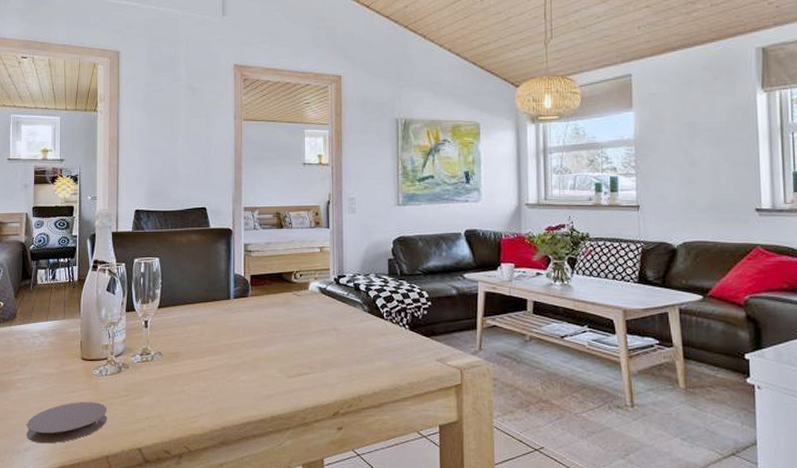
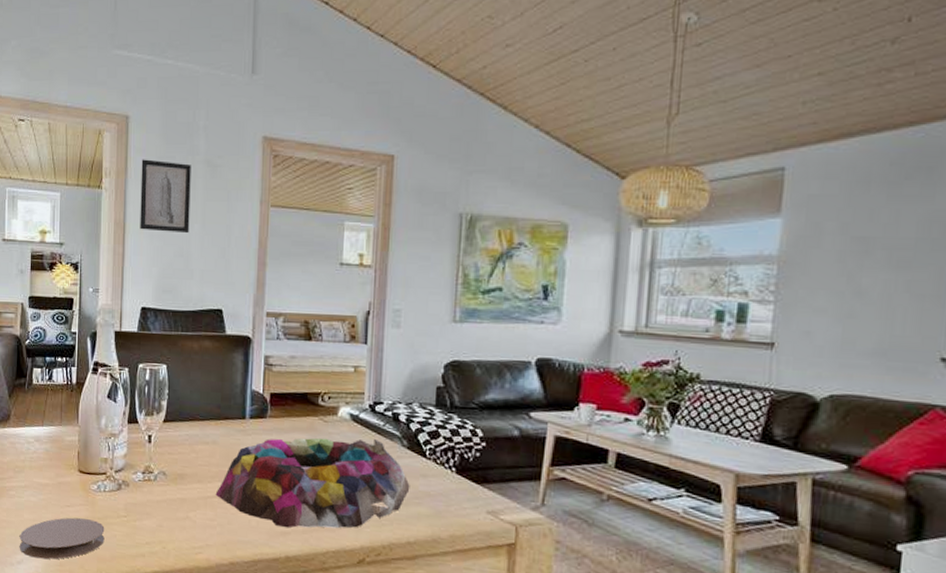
wall art: none [131,86,175,146] -> present [140,159,191,234]
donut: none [207,306,373,391] -> present [215,437,410,528]

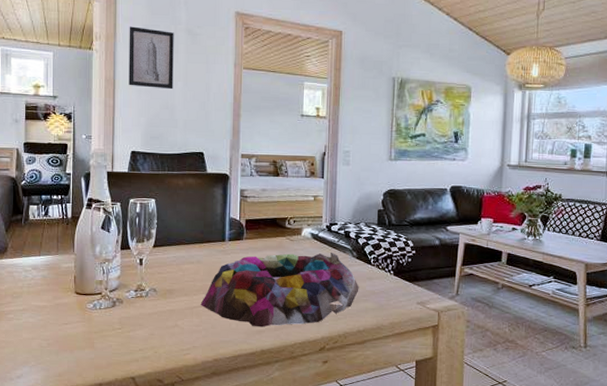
coaster: present [19,517,105,560] -> none [18,333,101,372]

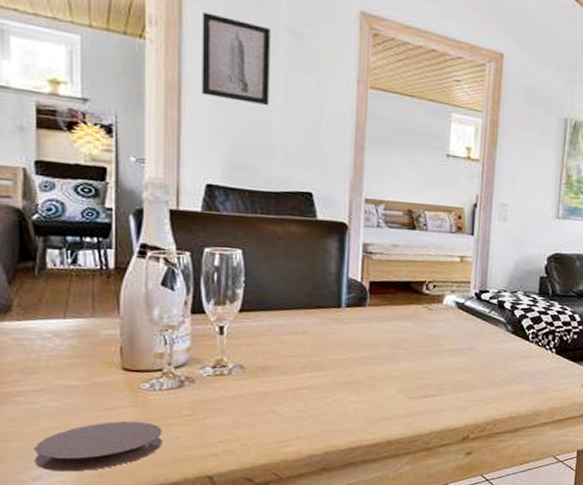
coaster: none [18,333,101,372] -> present [34,421,162,472]
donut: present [200,252,359,328] -> none [306,324,514,414]

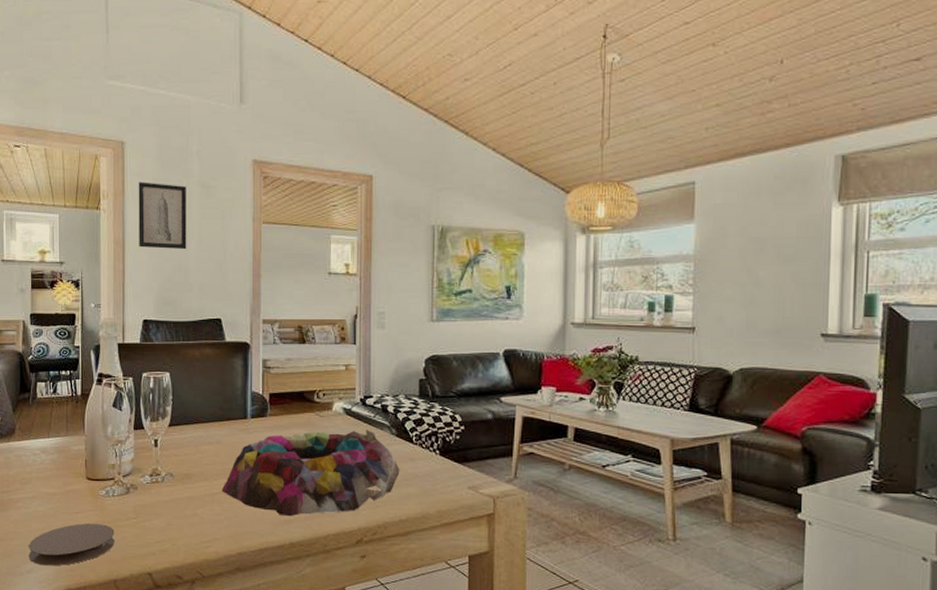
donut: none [306,324,514,414] -> present [221,429,400,517]

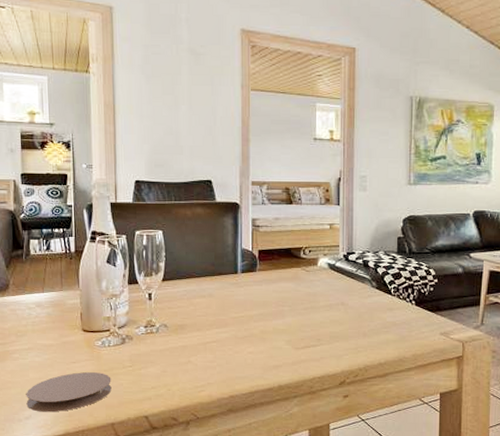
wall art: present [138,182,187,250] -> none [127,47,177,114]
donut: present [221,429,400,517] -> none [214,282,380,362]

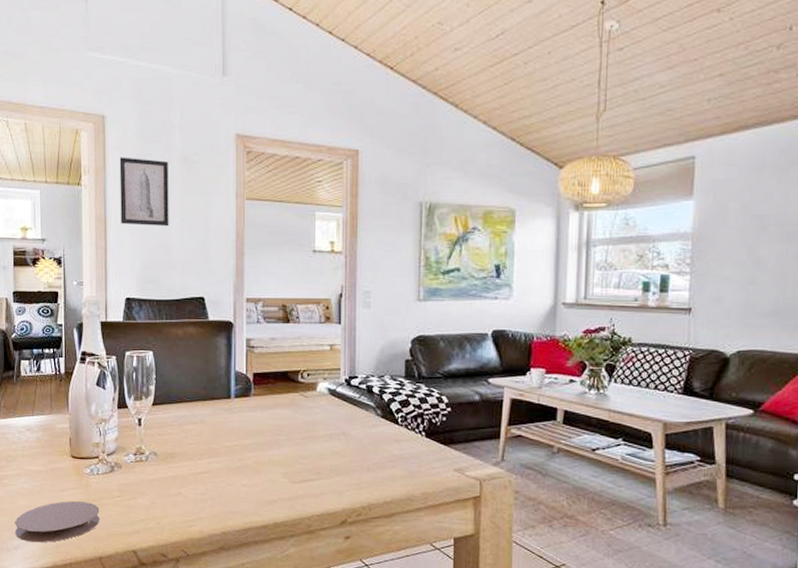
wall art: none [127,47,177,114] -> present [119,157,169,227]

